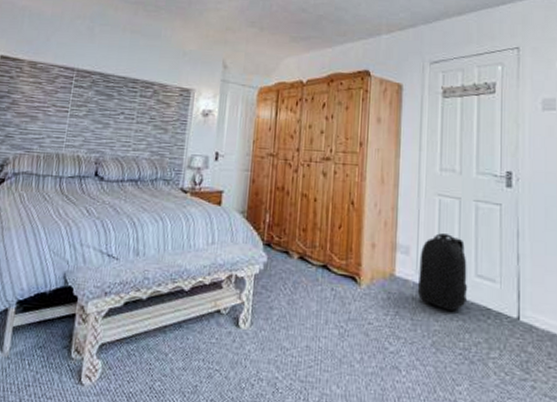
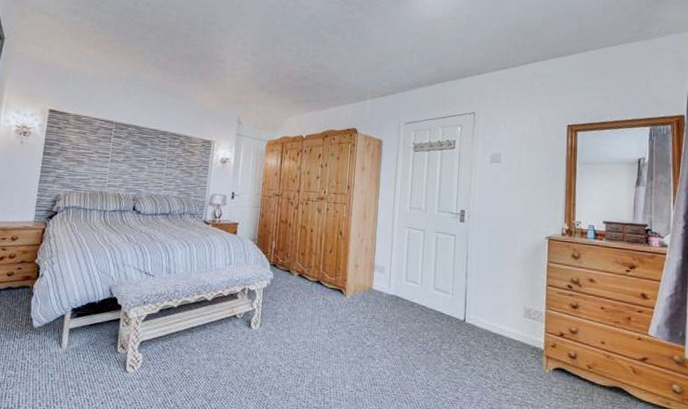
backpack: present [418,233,468,312] -> none [390,257,428,316]

